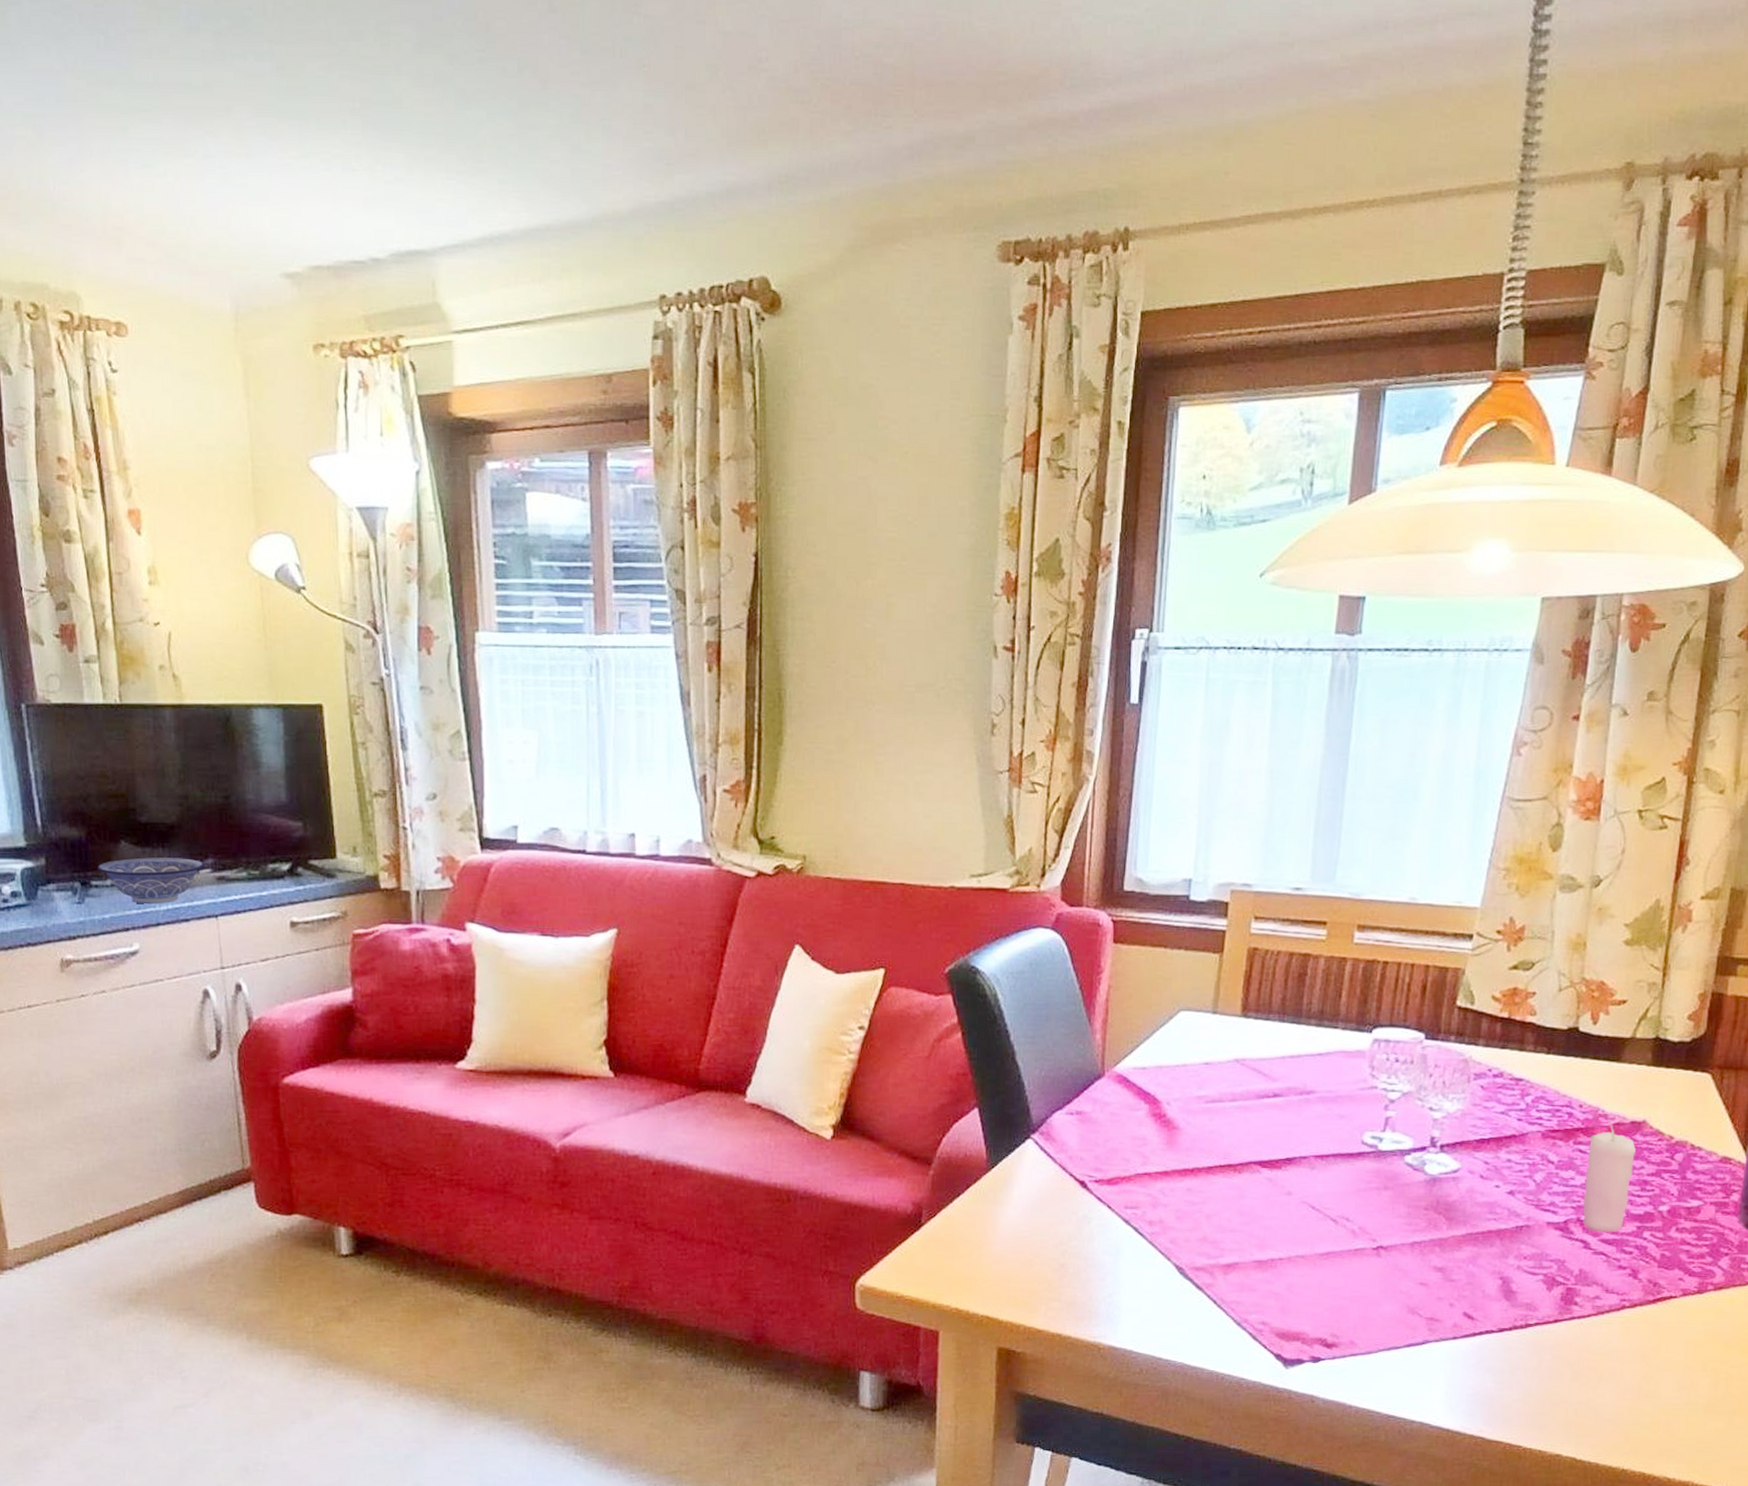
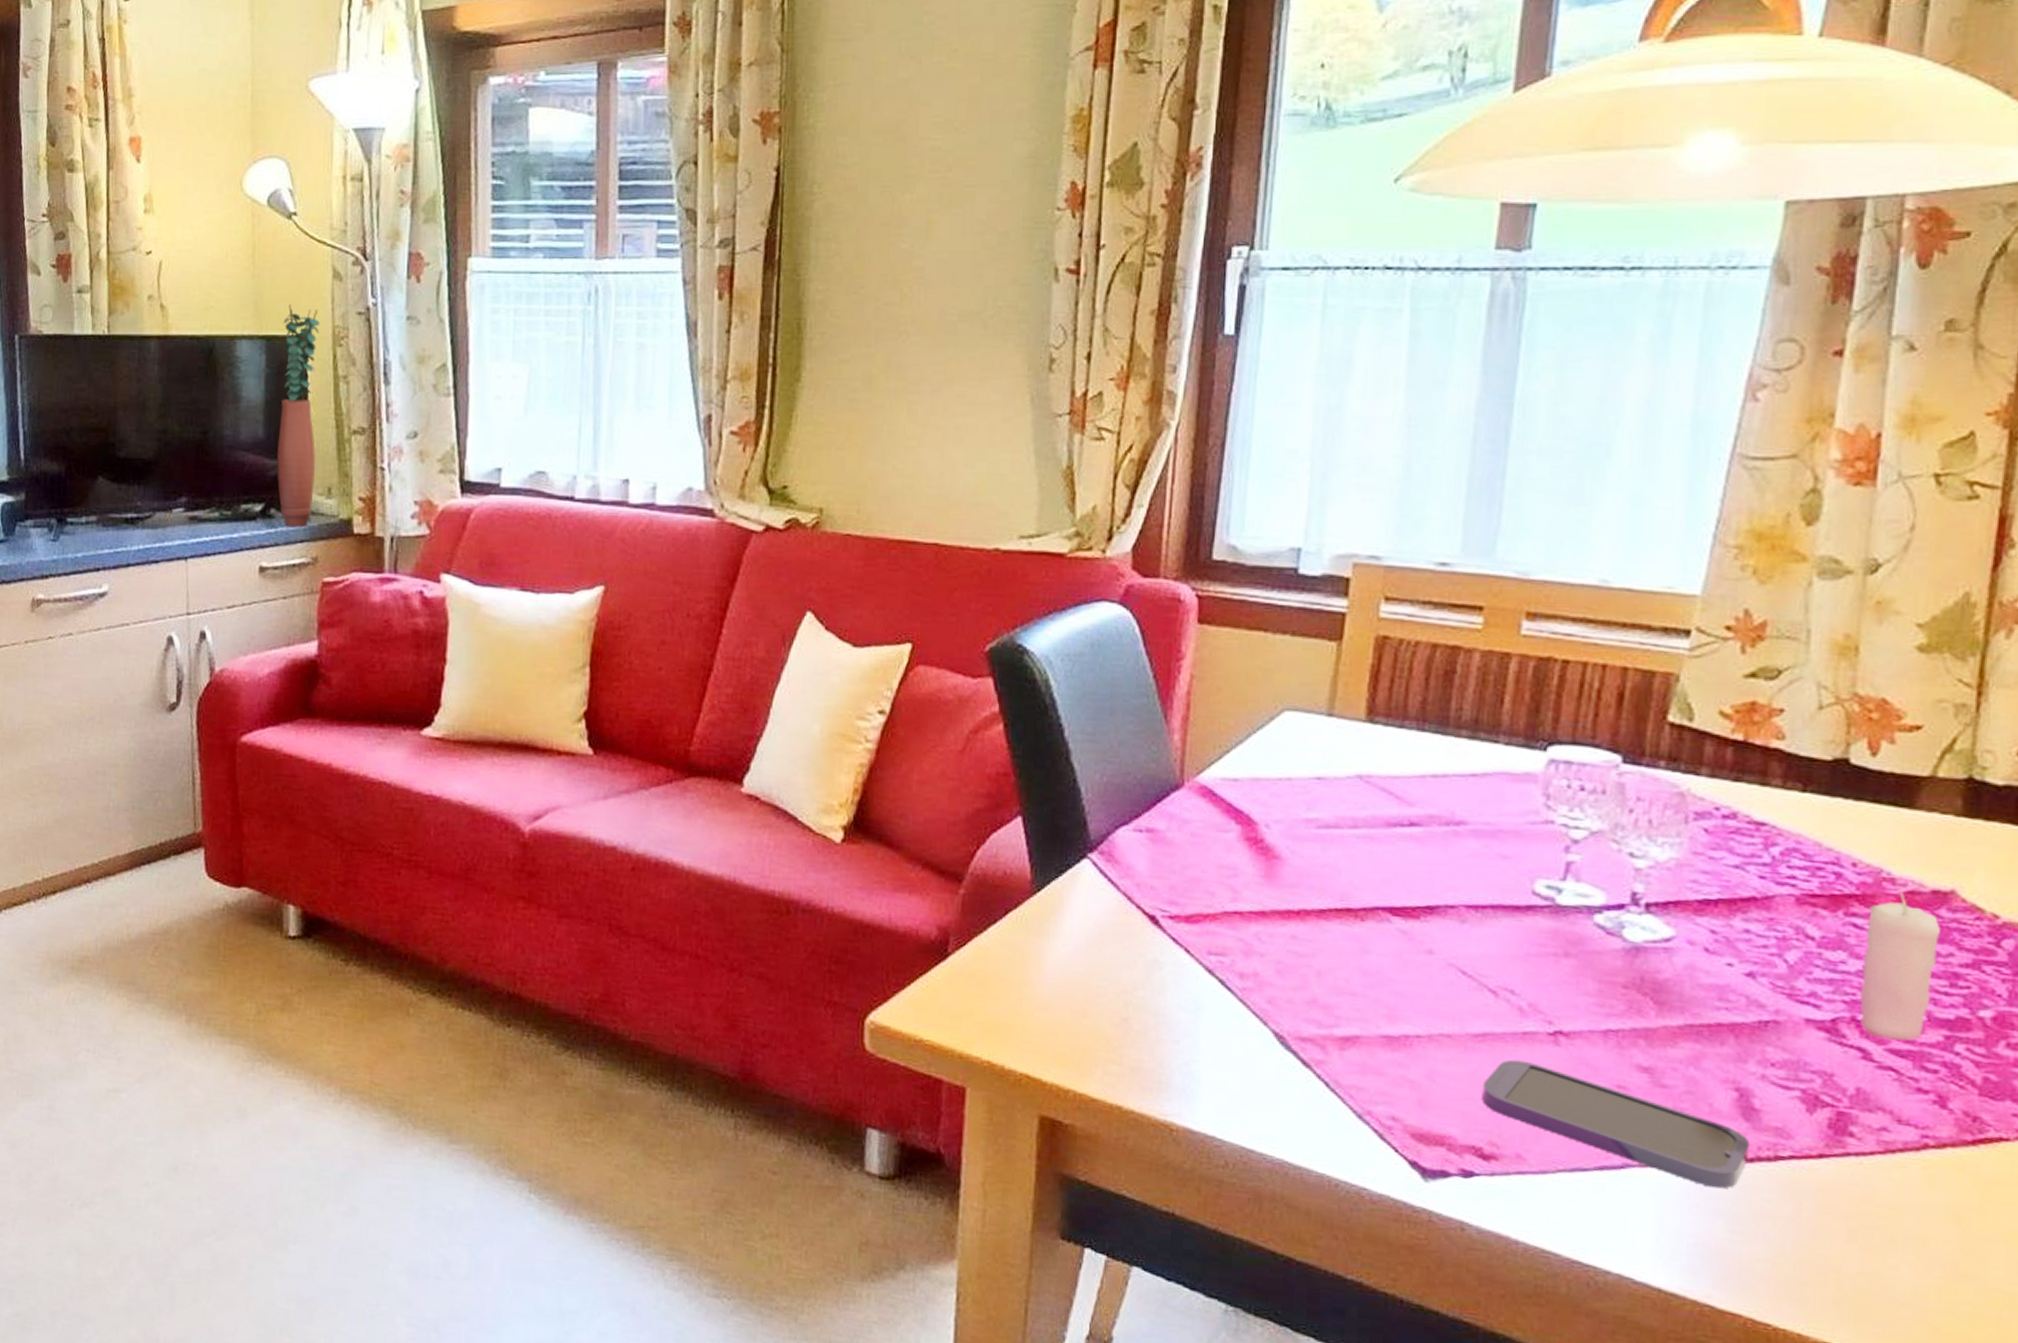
decorative bowl: present [98,857,206,905] -> none [74,494,179,544]
vase: none [298,674,340,885] -> present [277,304,320,528]
mobile phone: none [1326,1270,1510,1352] -> present [1482,1059,1751,1189]

